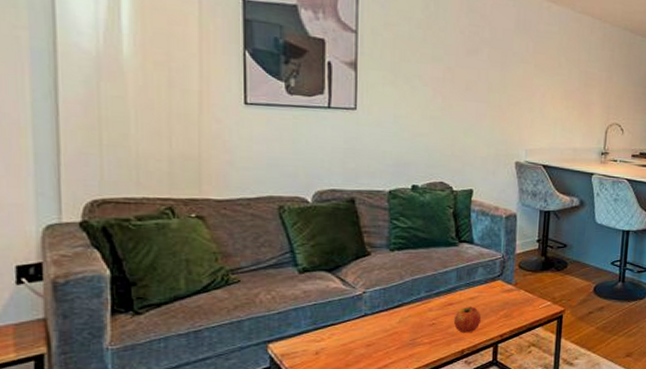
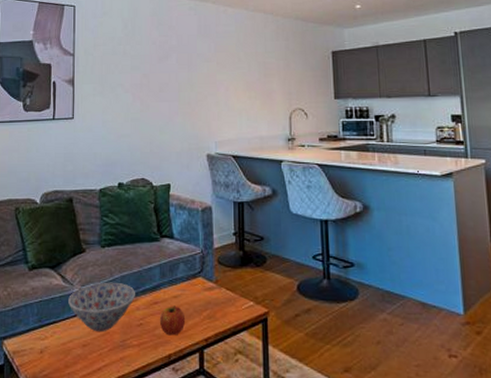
bowl: none [349,285,428,333] -> present [68,282,135,332]

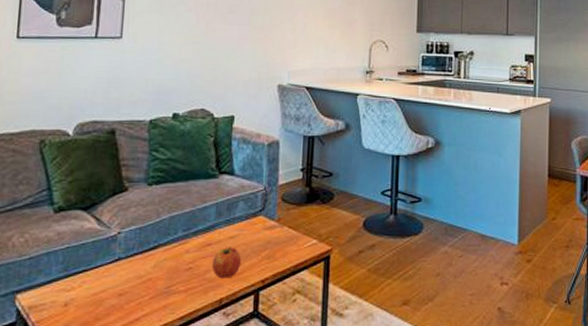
bowl: present [68,282,135,332] -> none [103,223,186,279]

